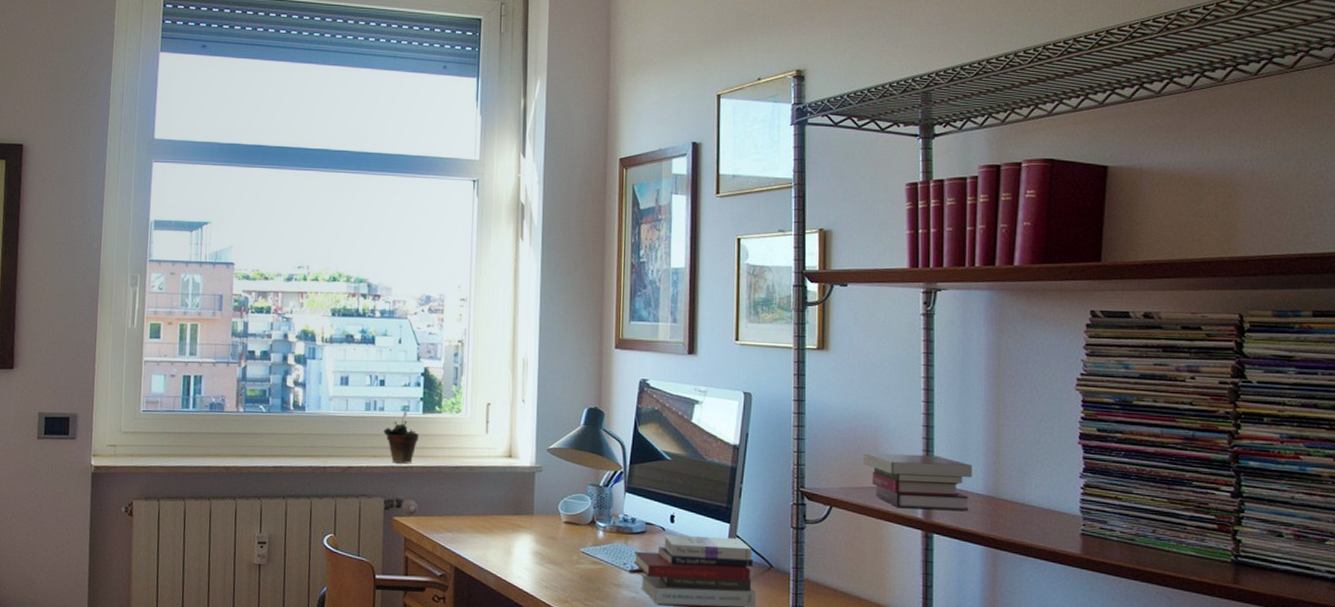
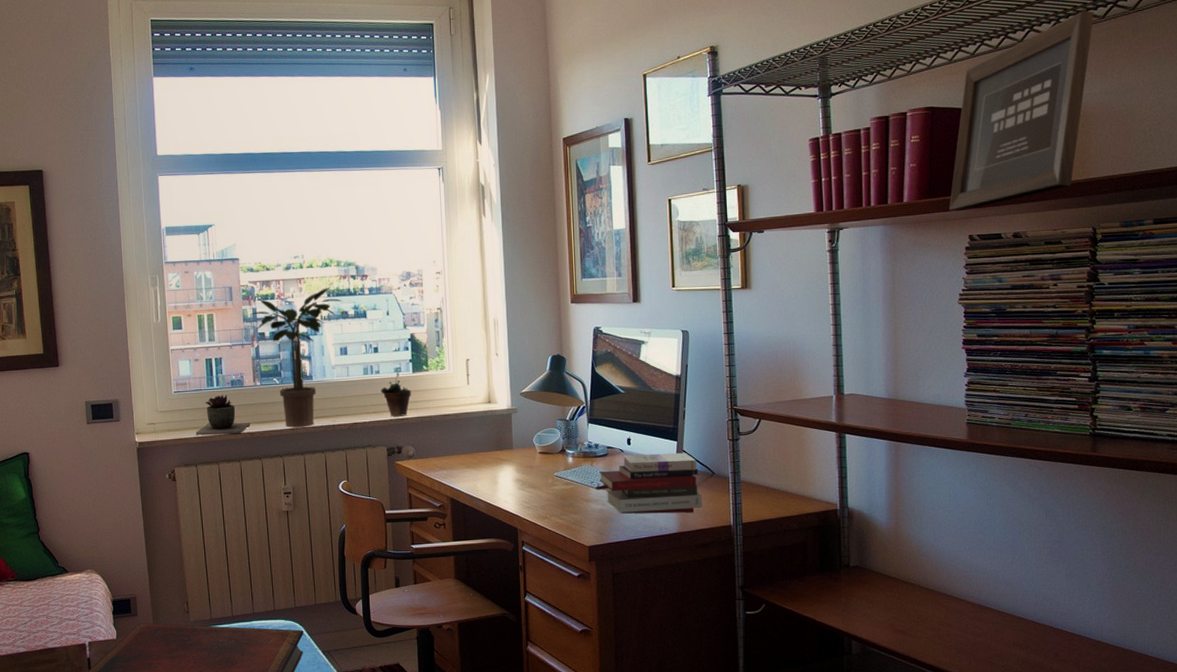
succulent plant: none [161,419,227,467] -> present [195,395,250,436]
potted plant: none [239,305,349,466] -> present [249,287,343,428]
books: present [862,452,973,511] -> none [784,369,876,415]
picture frame: none [1067,65,1245,282] -> present [948,11,1094,212]

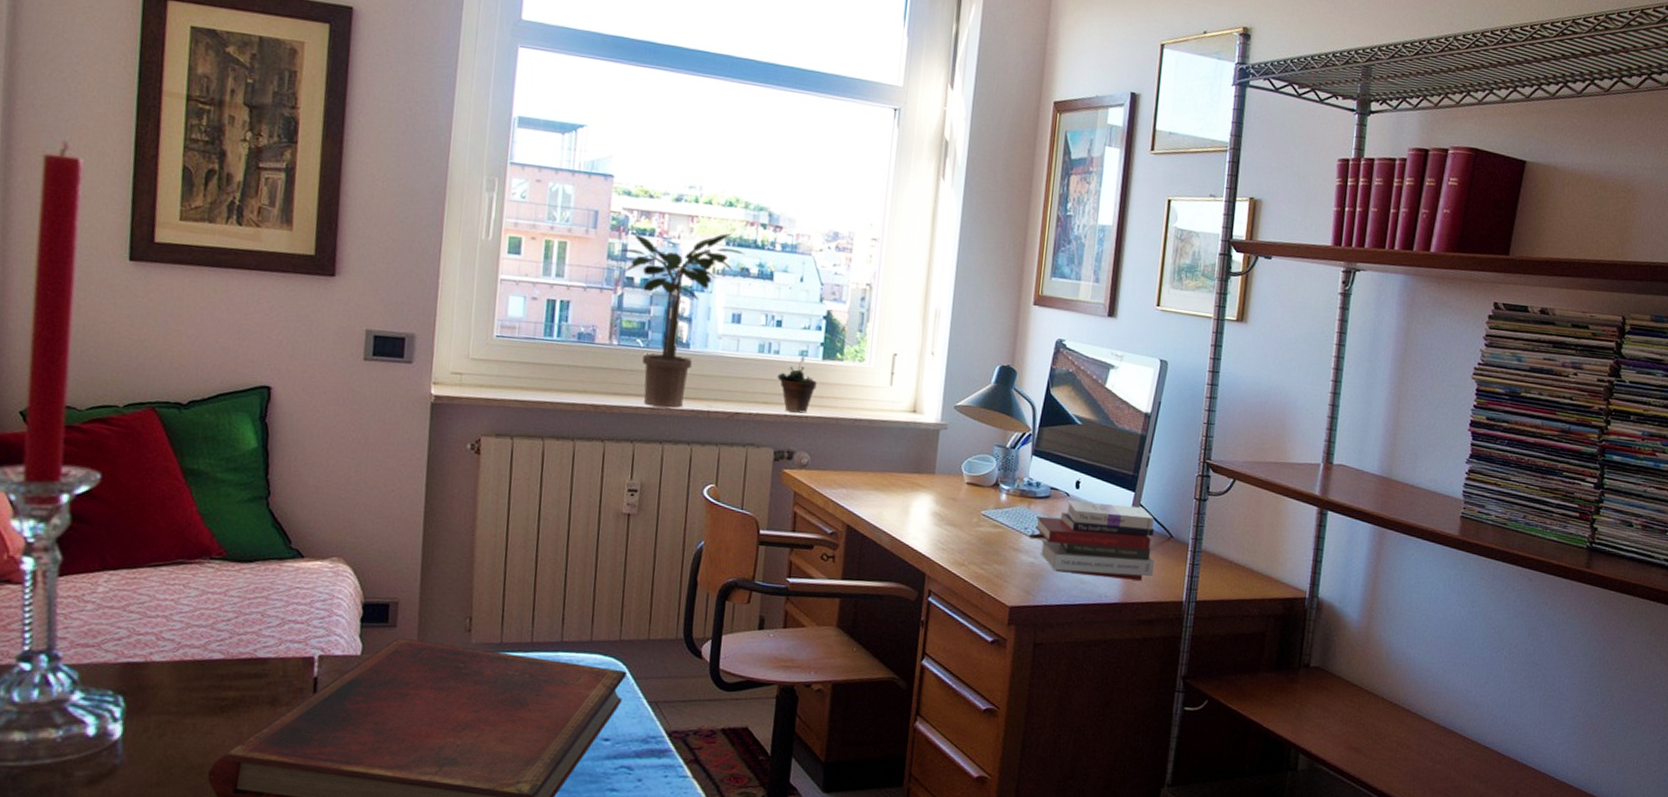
succulent plant: present [195,395,250,436] -> none [517,350,596,405]
picture frame: present [948,11,1094,212] -> none [1477,73,1658,274]

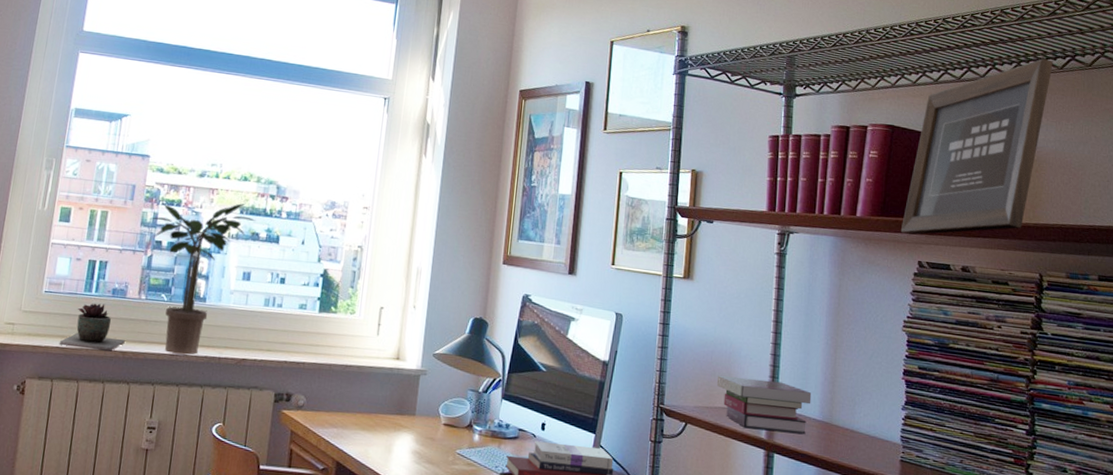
succulent plant: none [517,350,596,405] -> present [59,303,125,351]
succulent plant: present [777,356,817,413] -> none [279,309,314,360]
books: none [1268,428,1371,490] -> present [716,376,812,434]
picture frame: none [1477,73,1658,274] -> present [900,59,1053,236]

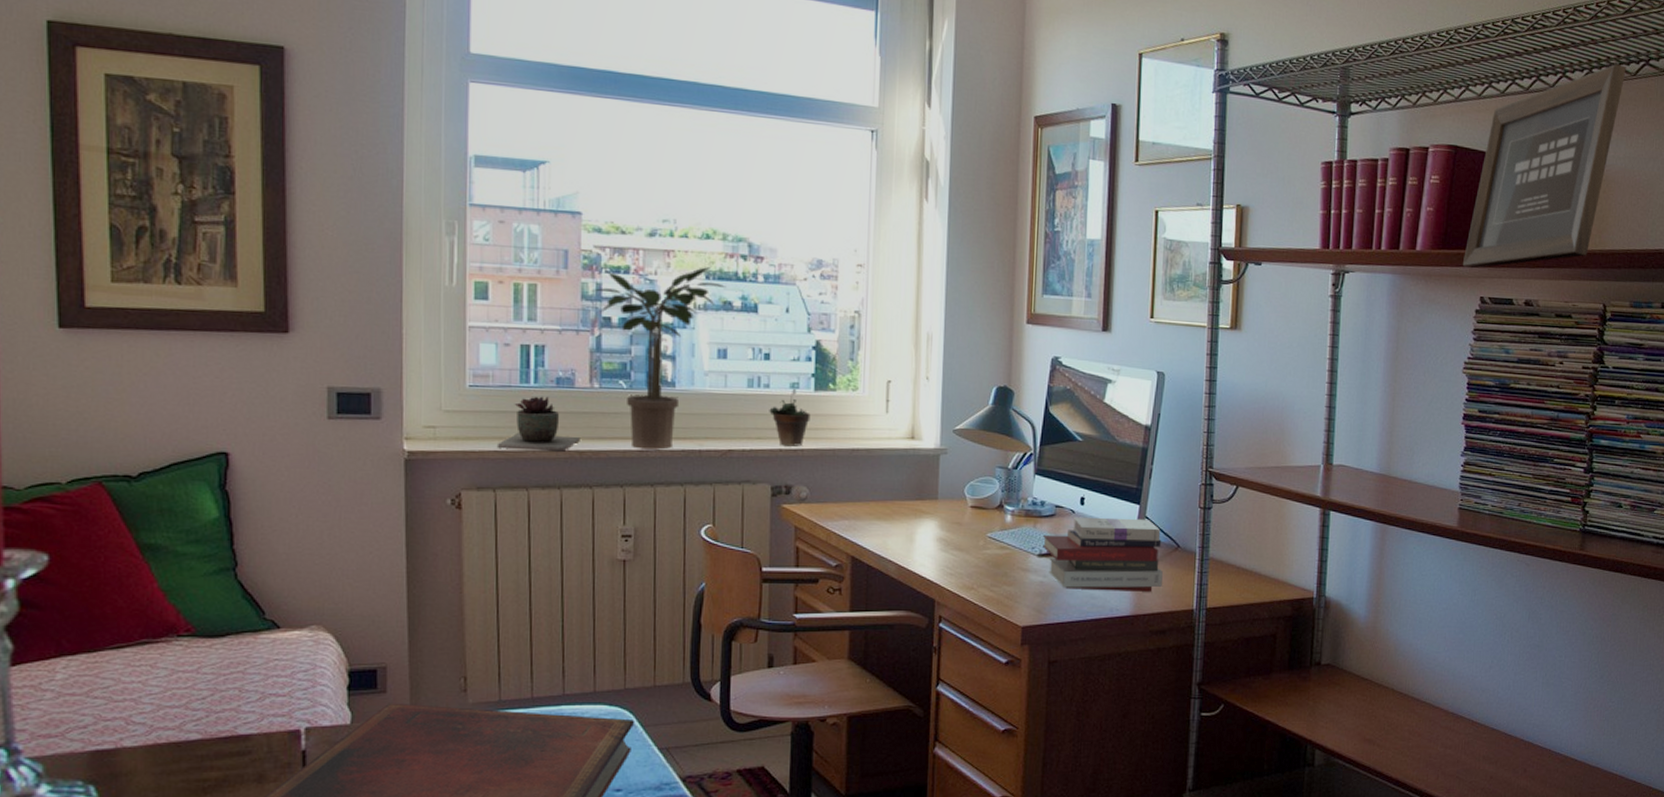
succulent plant: none [279,309,314,360] -> present [769,388,811,447]
books: present [716,376,812,434] -> none [1268,433,1369,488]

